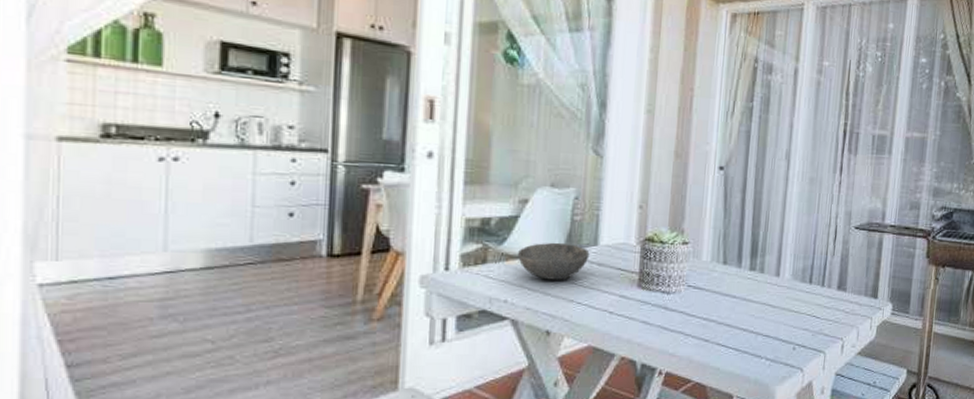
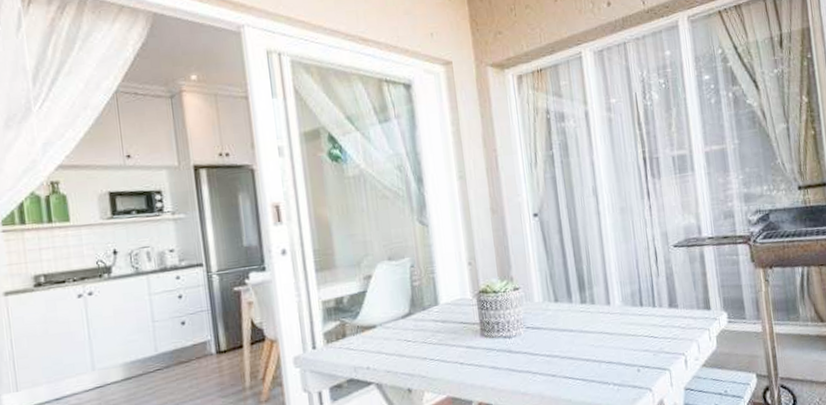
bowl: present [518,242,590,280] -> none [371,307,433,344]

